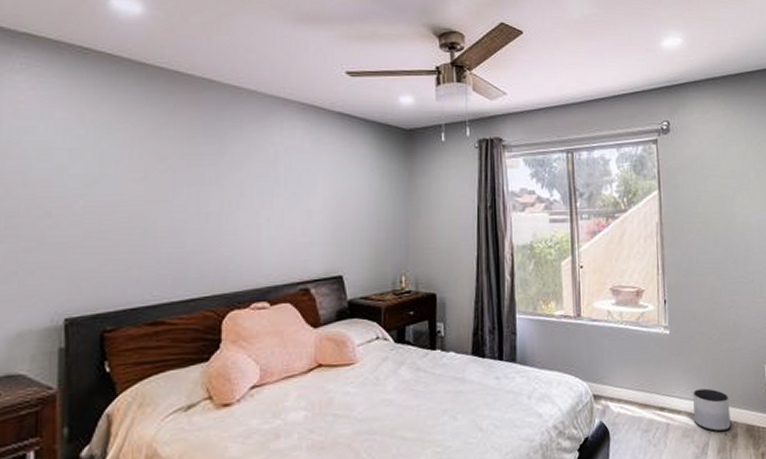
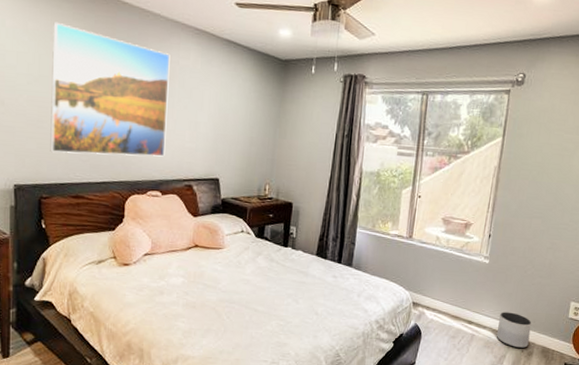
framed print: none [116,108,272,269] -> present [50,21,170,157]

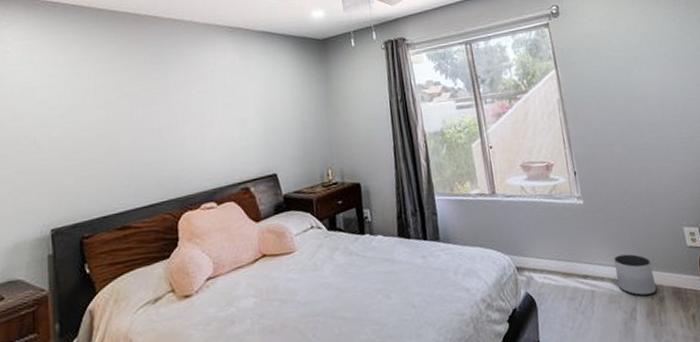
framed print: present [50,21,170,157] -> none [84,48,215,183]

